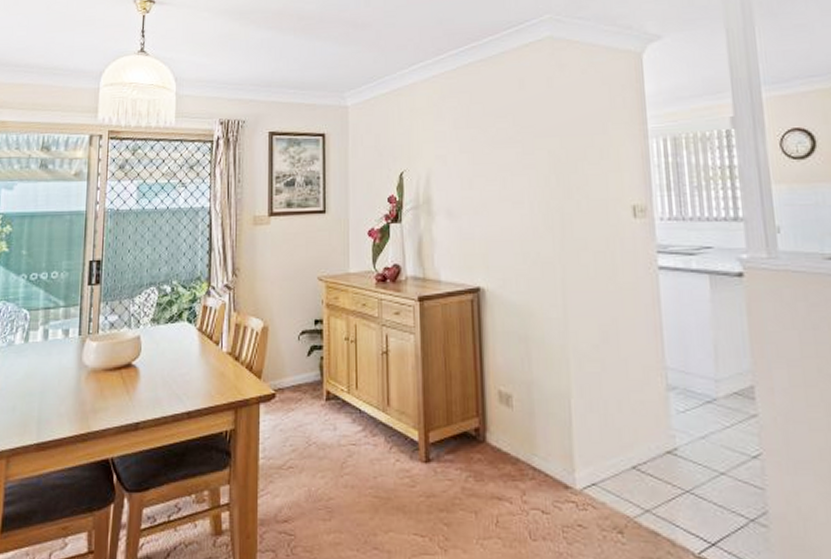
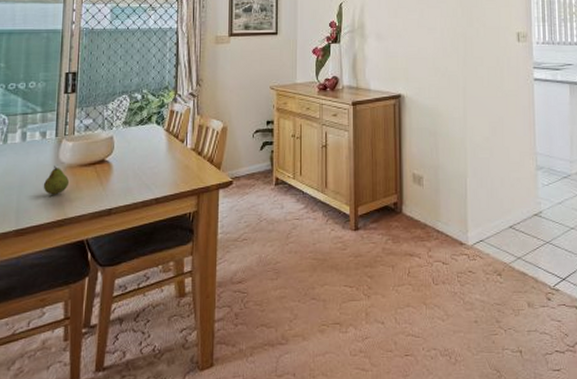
fruit: none [65,369,94,404] -> present [43,165,70,195]

